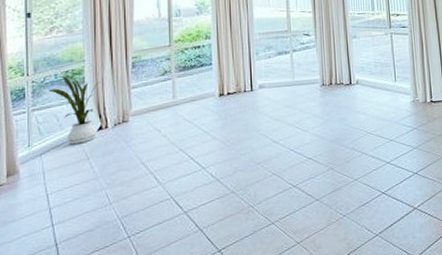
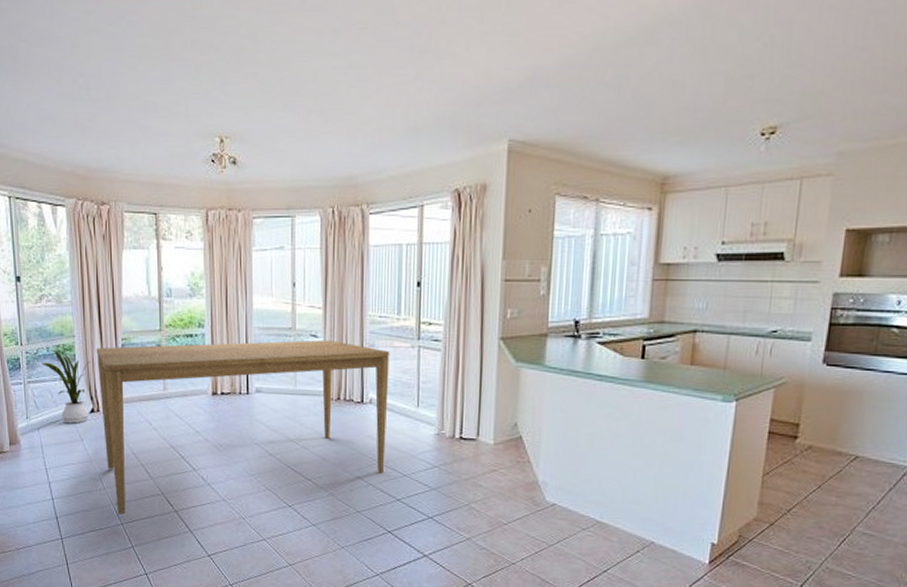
dining table: none [106,36,374,227] -> present [96,340,390,515]

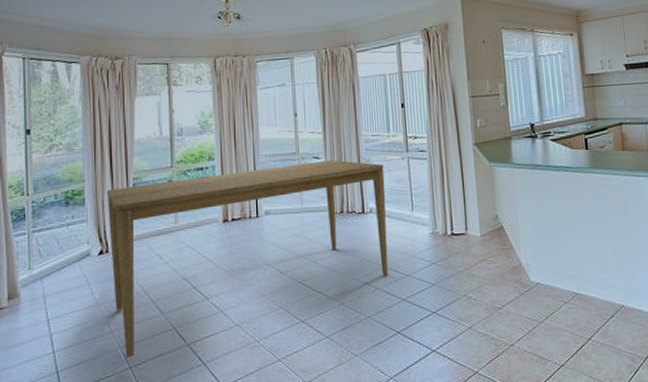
house plant: present [42,350,91,424] -> none [48,197,101,269]

